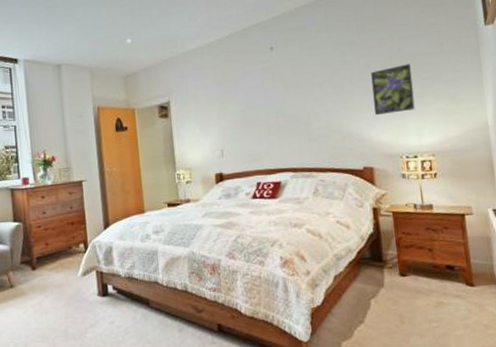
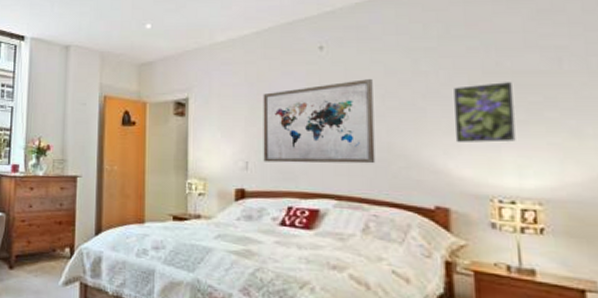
wall art: none [229,71,319,149] -> present [263,79,376,164]

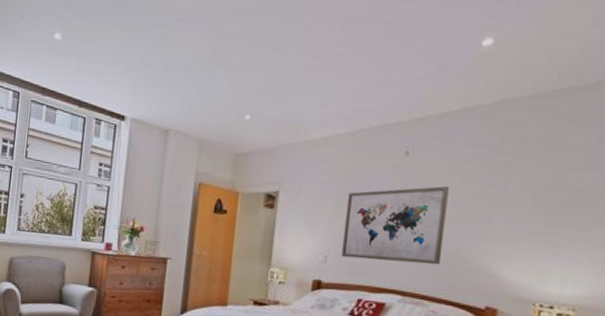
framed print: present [454,82,516,143] -> none [514,199,570,254]

